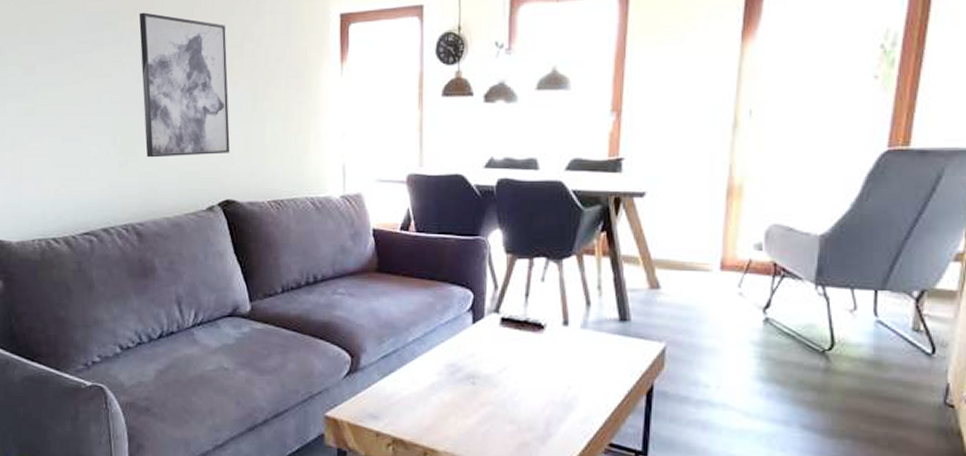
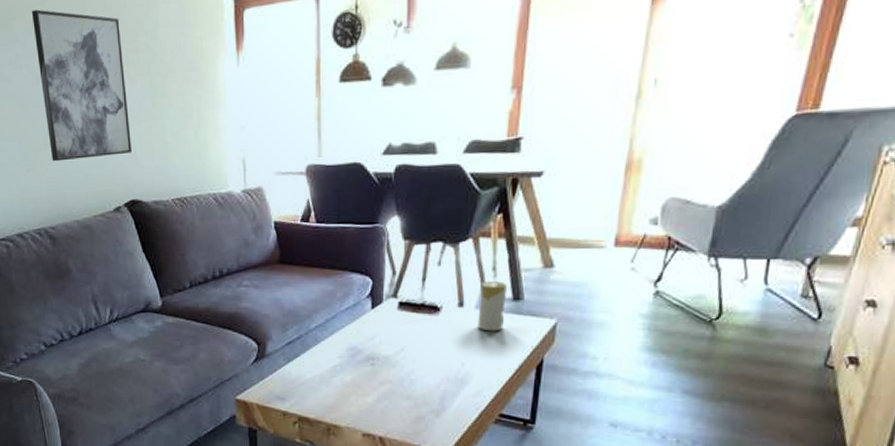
candle: none [584,300,612,353] -> present [478,281,507,332]

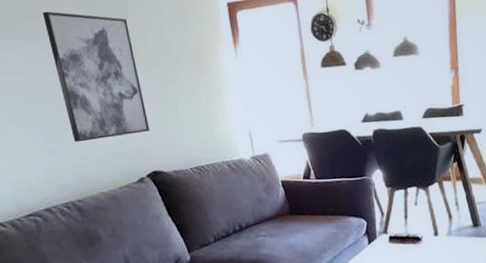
candle: present [478,281,507,332] -> none [448,213,470,253]

